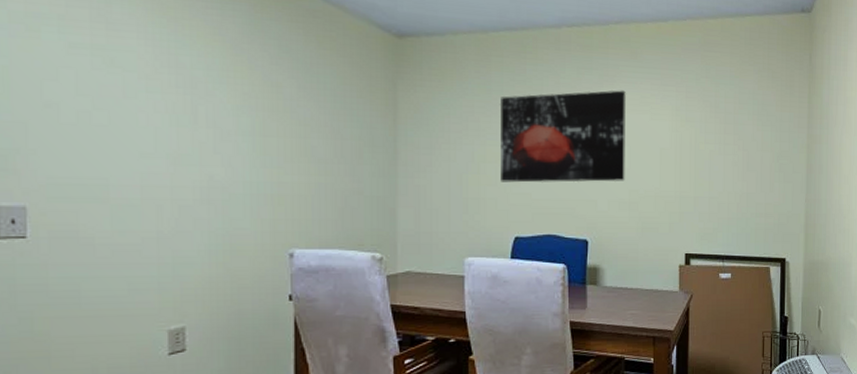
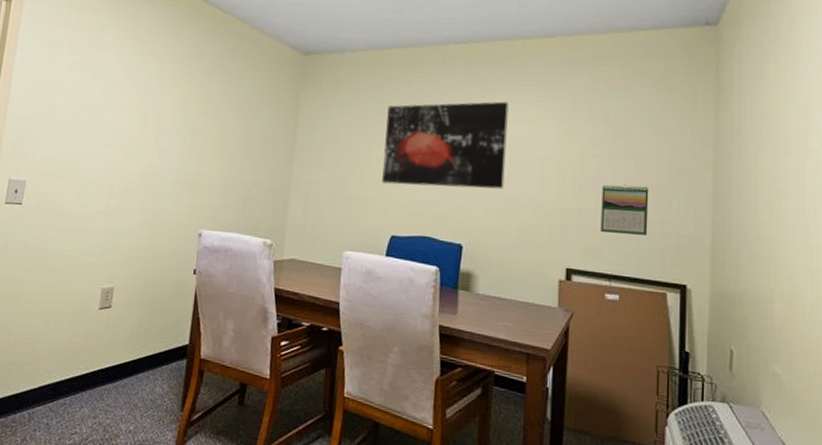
calendar: none [714,170,755,217] -> present [600,184,649,235]

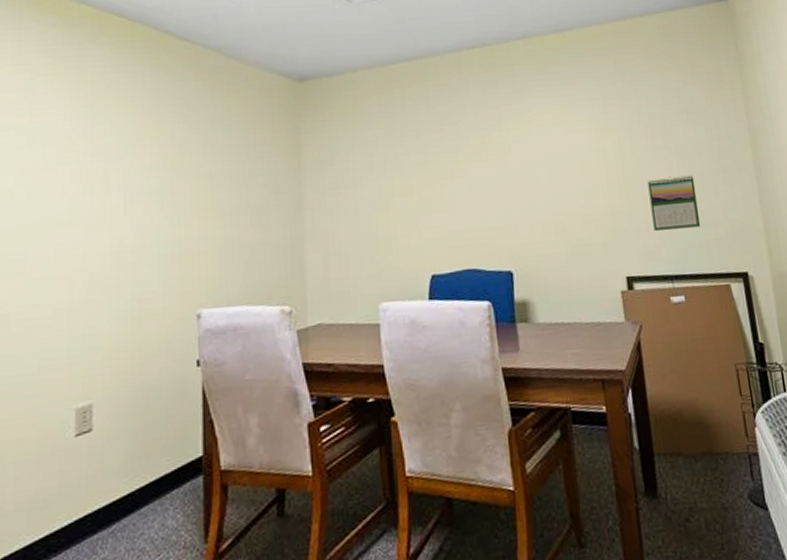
wall art: present [382,101,509,189] -> none [404,105,546,217]

